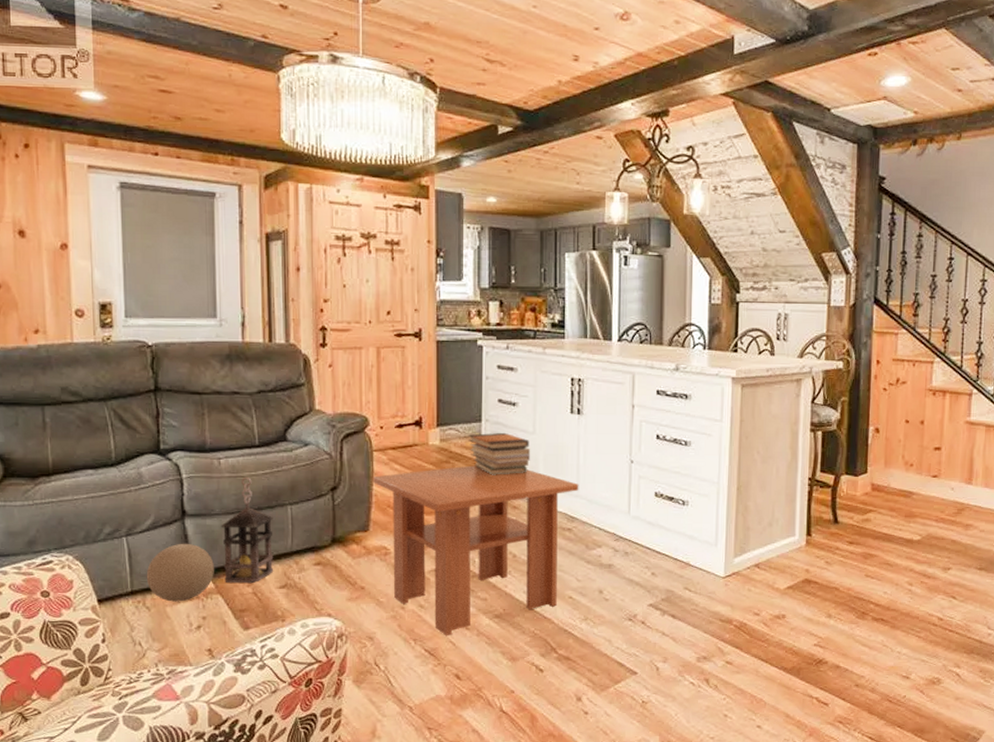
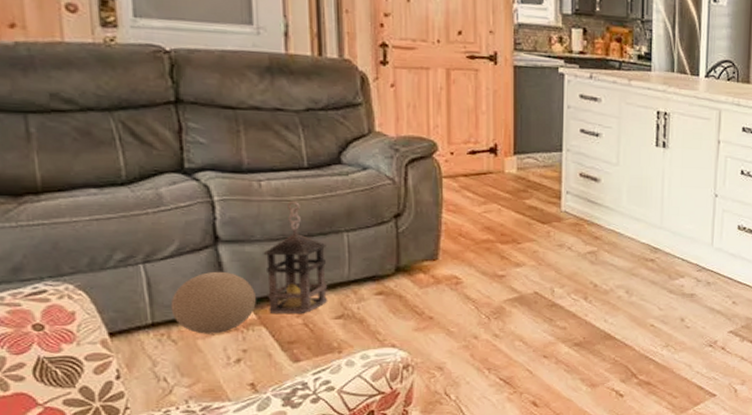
coffee table: present [372,465,579,636] -> none [441,195,663,365]
book stack: present [468,432,531,475] -> none [548,162,614,206]

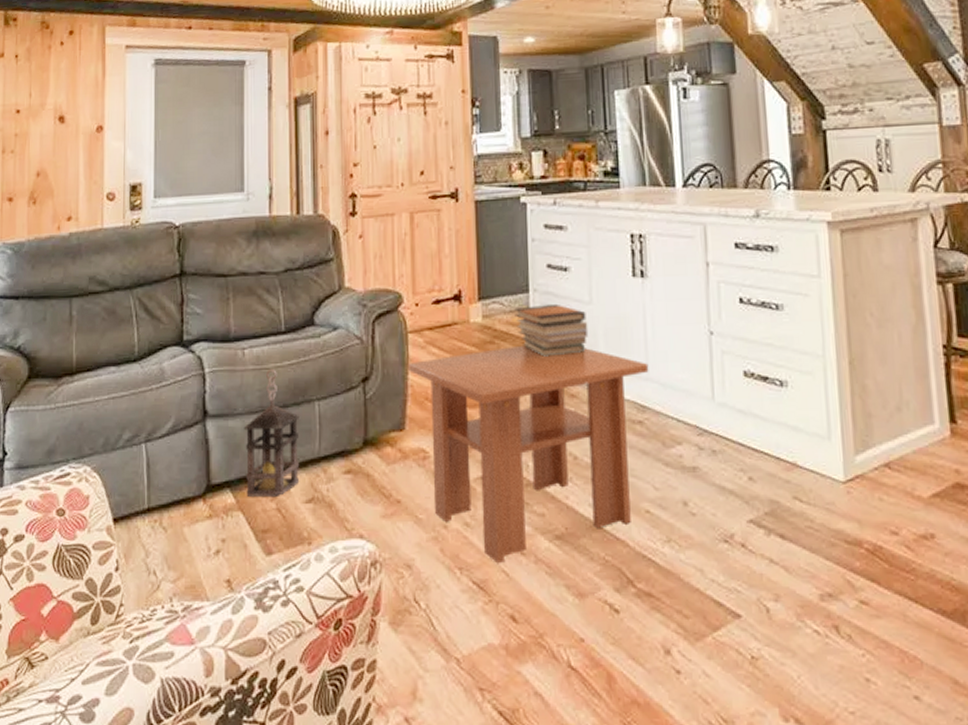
ball: present [170,271,256,334] -> none [164,449,235,521]
coffee table: none [441,195,663,365] -> present [407,345,649,564]
book stack: none [548,162,614,206] -> present [514,303,589,357]

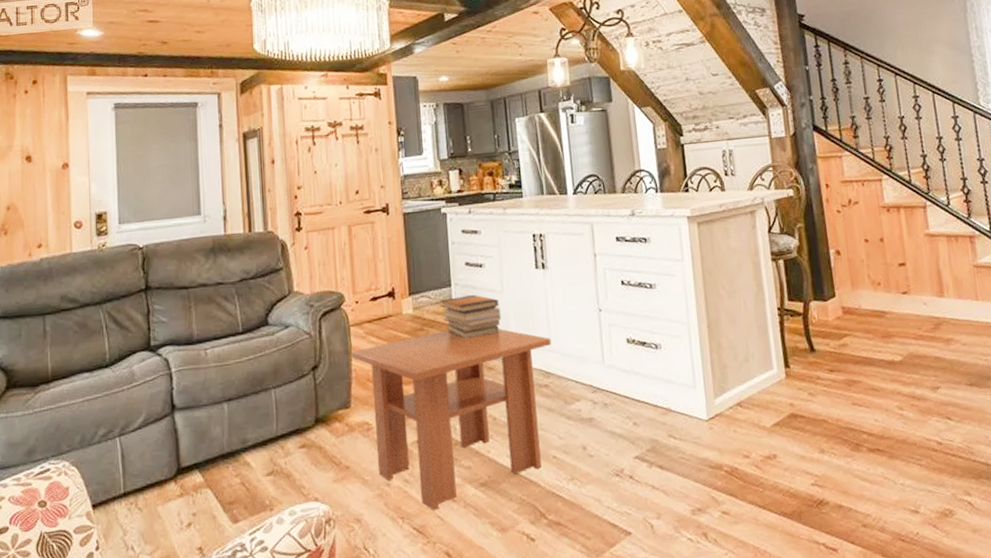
lantern: present [243,368,300,496] -> none [208,364,261,475]

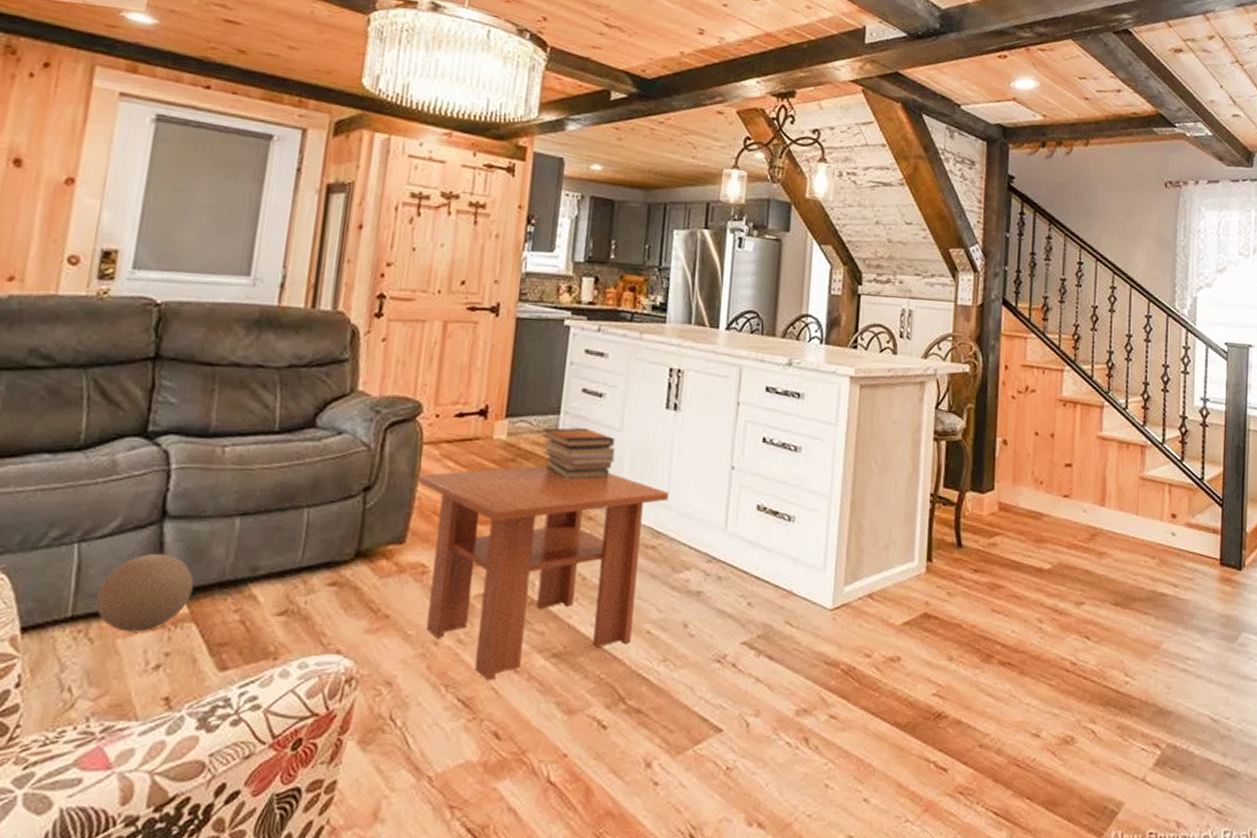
ball: none [138,437,203,501] -> present [95,553,194,632]

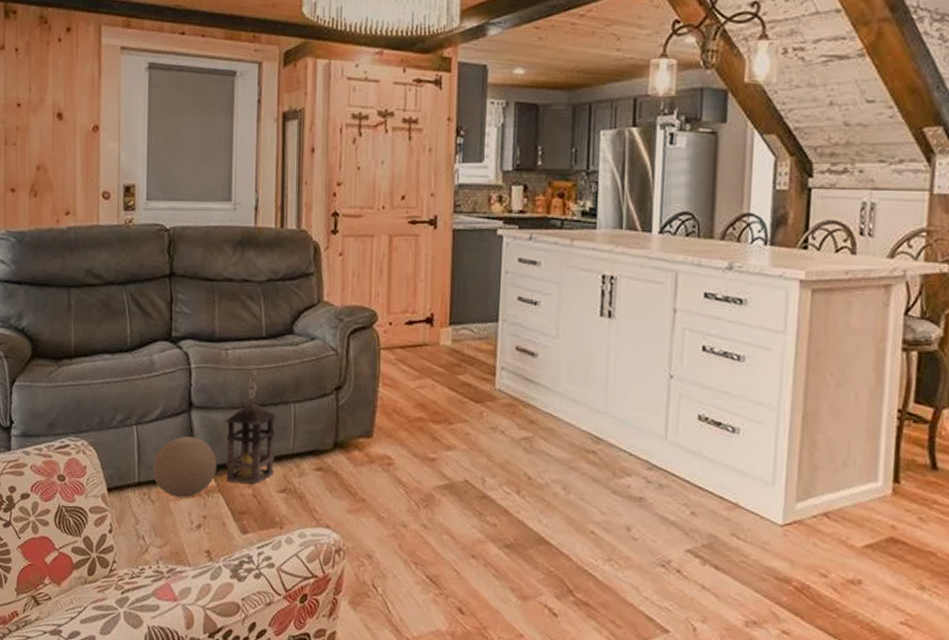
lantern: none [204,469,283,607] -> present [225,369,276,484]
coffee table: present [417,465,669,682] -> none [378,370,607,564]
book stack: present [541,427,616,479] -> none [483,334,553,384]

